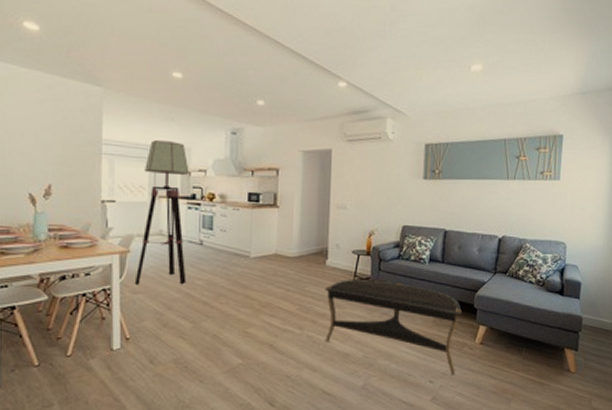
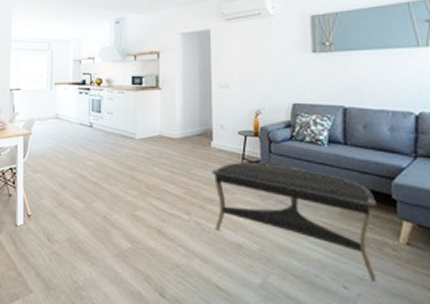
floor lamp: present [134,140,189,284] -> none [35,34,80,164]

